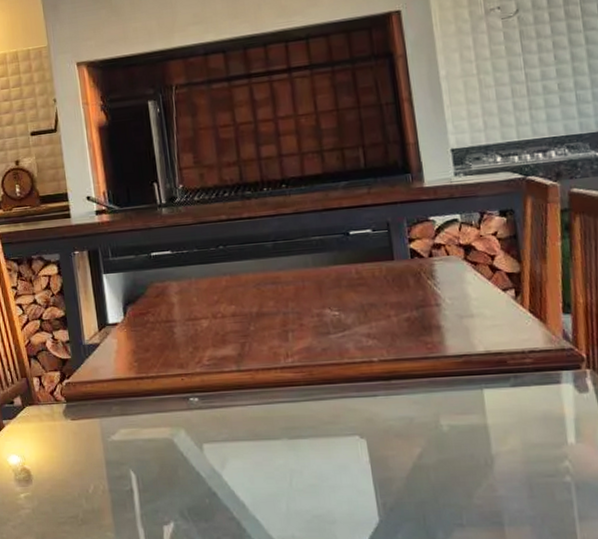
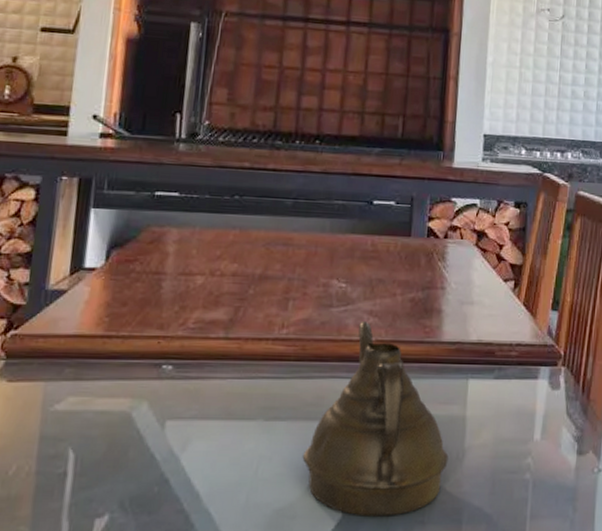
teapot: none [330,343,477,521] -> present [302,320,449,517]

